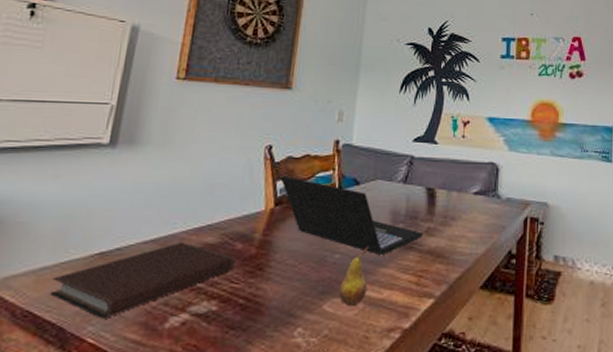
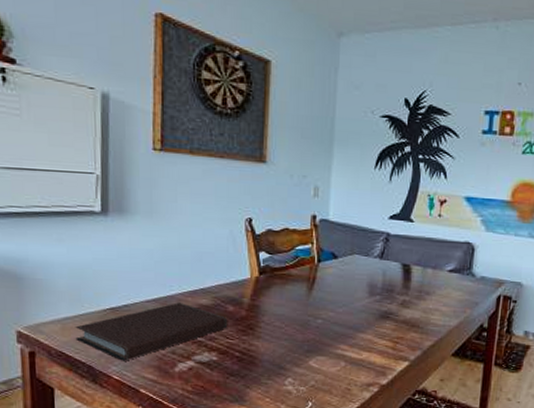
laptop: present [280,176,423,255] -> none [263,247,399,322]
fruit: present [339,245,370,306] -> none [322,313,349,363]

